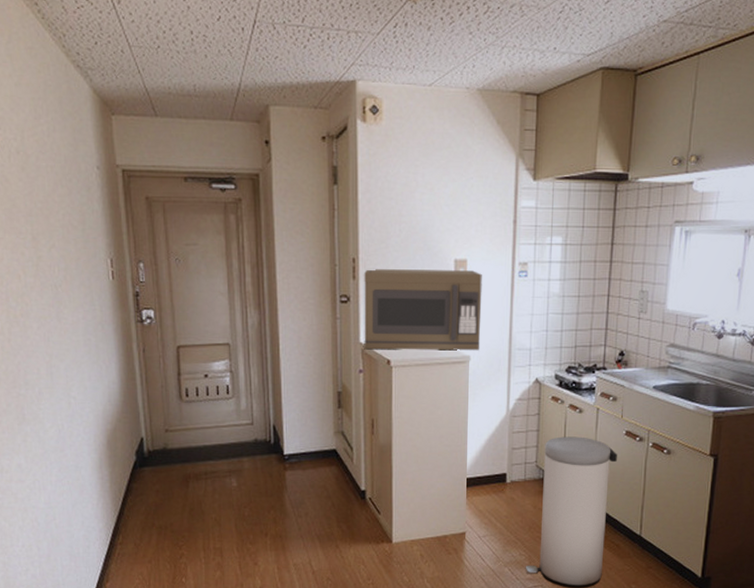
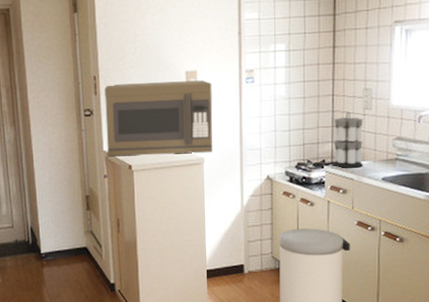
spice rack: none [603,314,638,374] -> present [332,111,364,168]

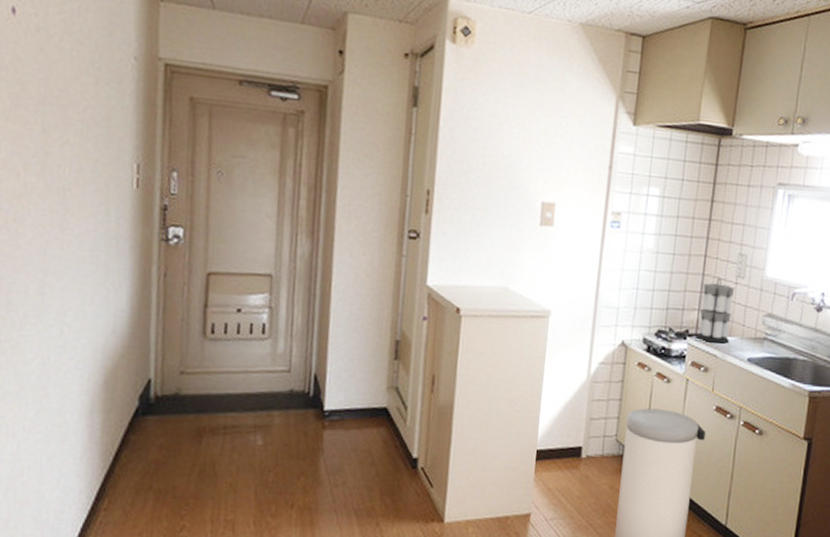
microwave: present [104,80,213,157] -> none [431,204,571,305]

